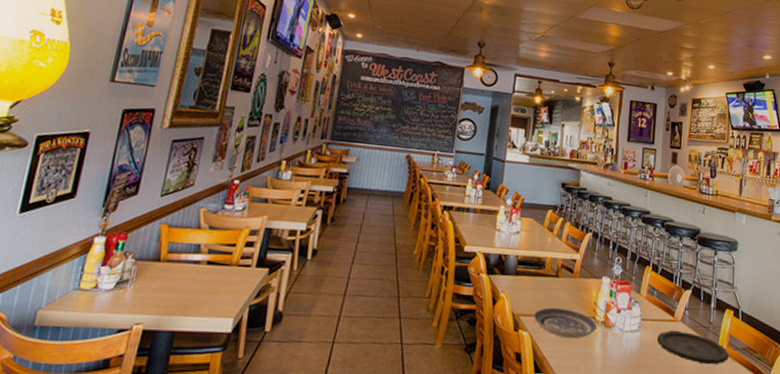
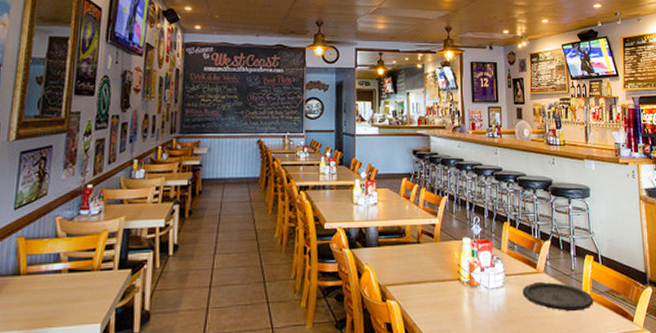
plate: present [533,307,598,339] -> none [399,273,463,303]

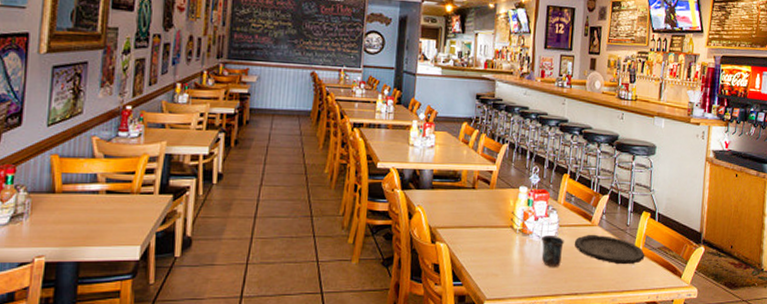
mug: none [490,286,512,319] -> present [541,236,564,267]

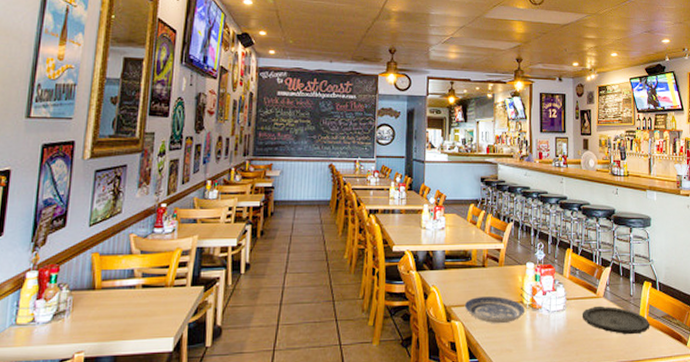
plate: none [450,218,515,248] -> present [464,296,526,324]
mug: present [541,236,564,267] -> none [551,309,572,340]

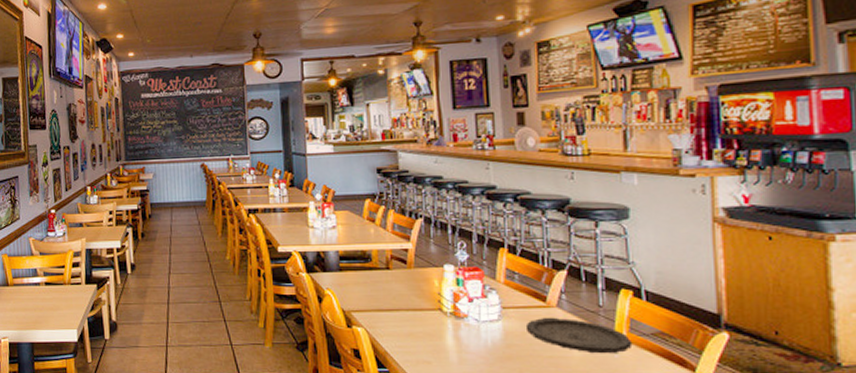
plate: present [464,296,526,324] -> none [366,301,446,333]

